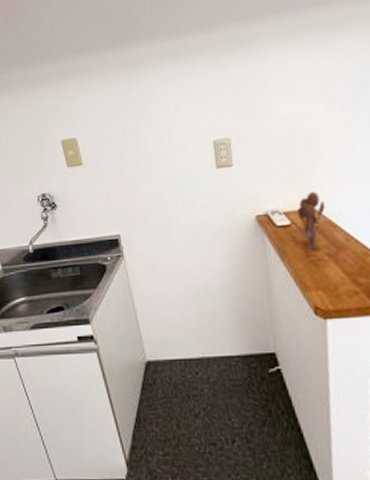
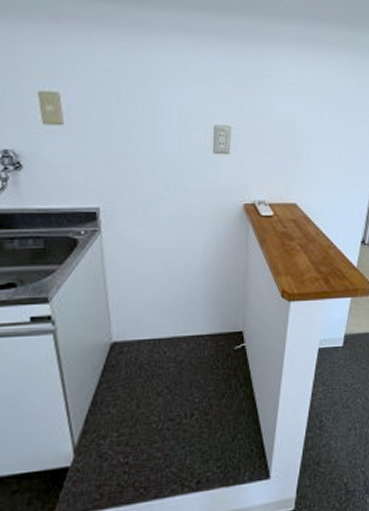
utensil holder: present [296,192,325,251] -> none [280,188,304,241]

